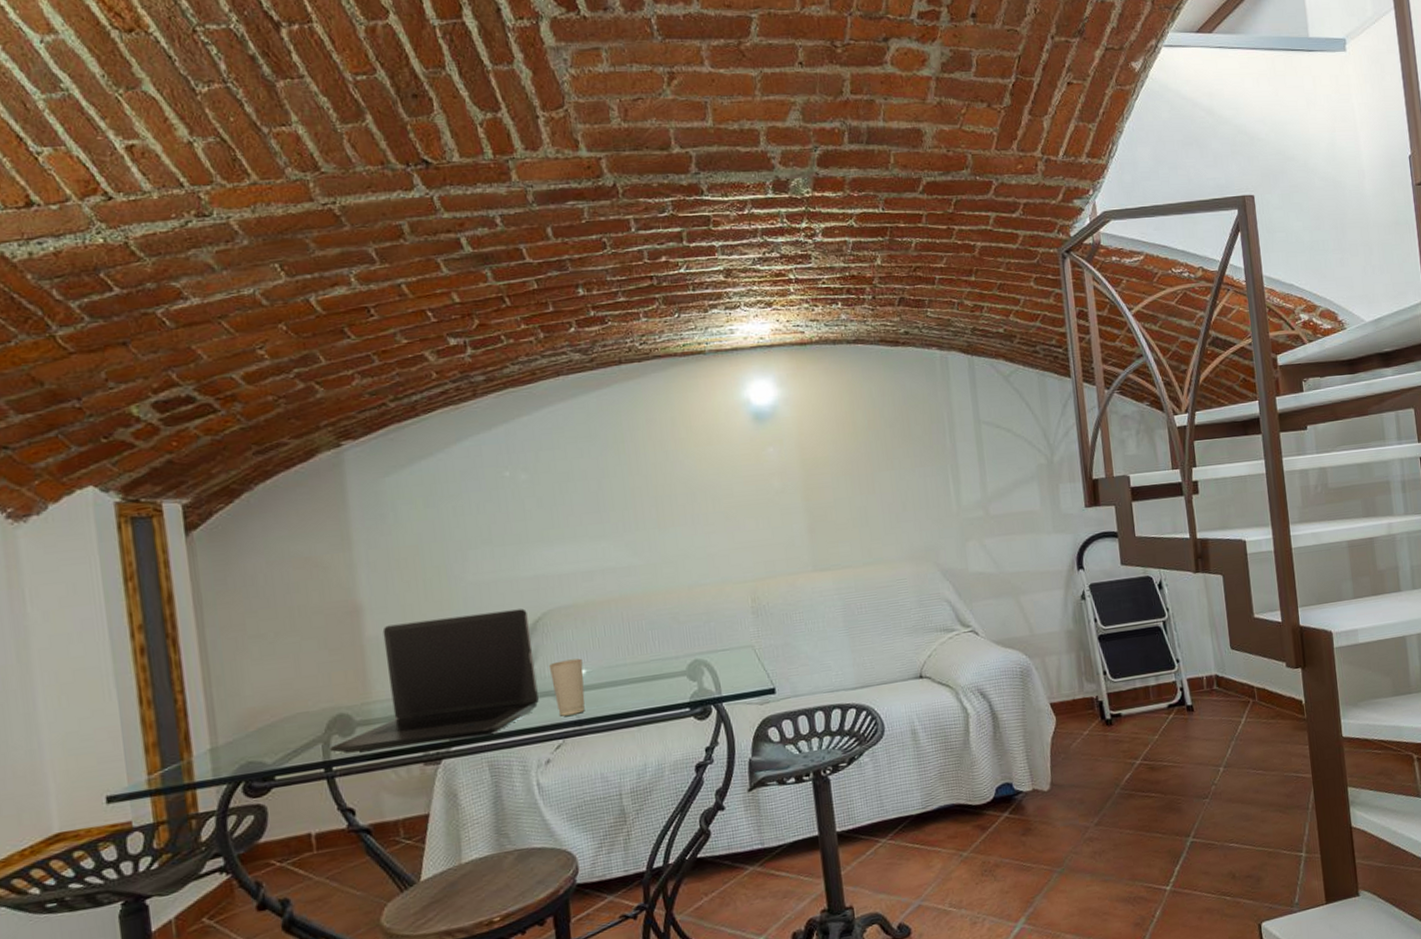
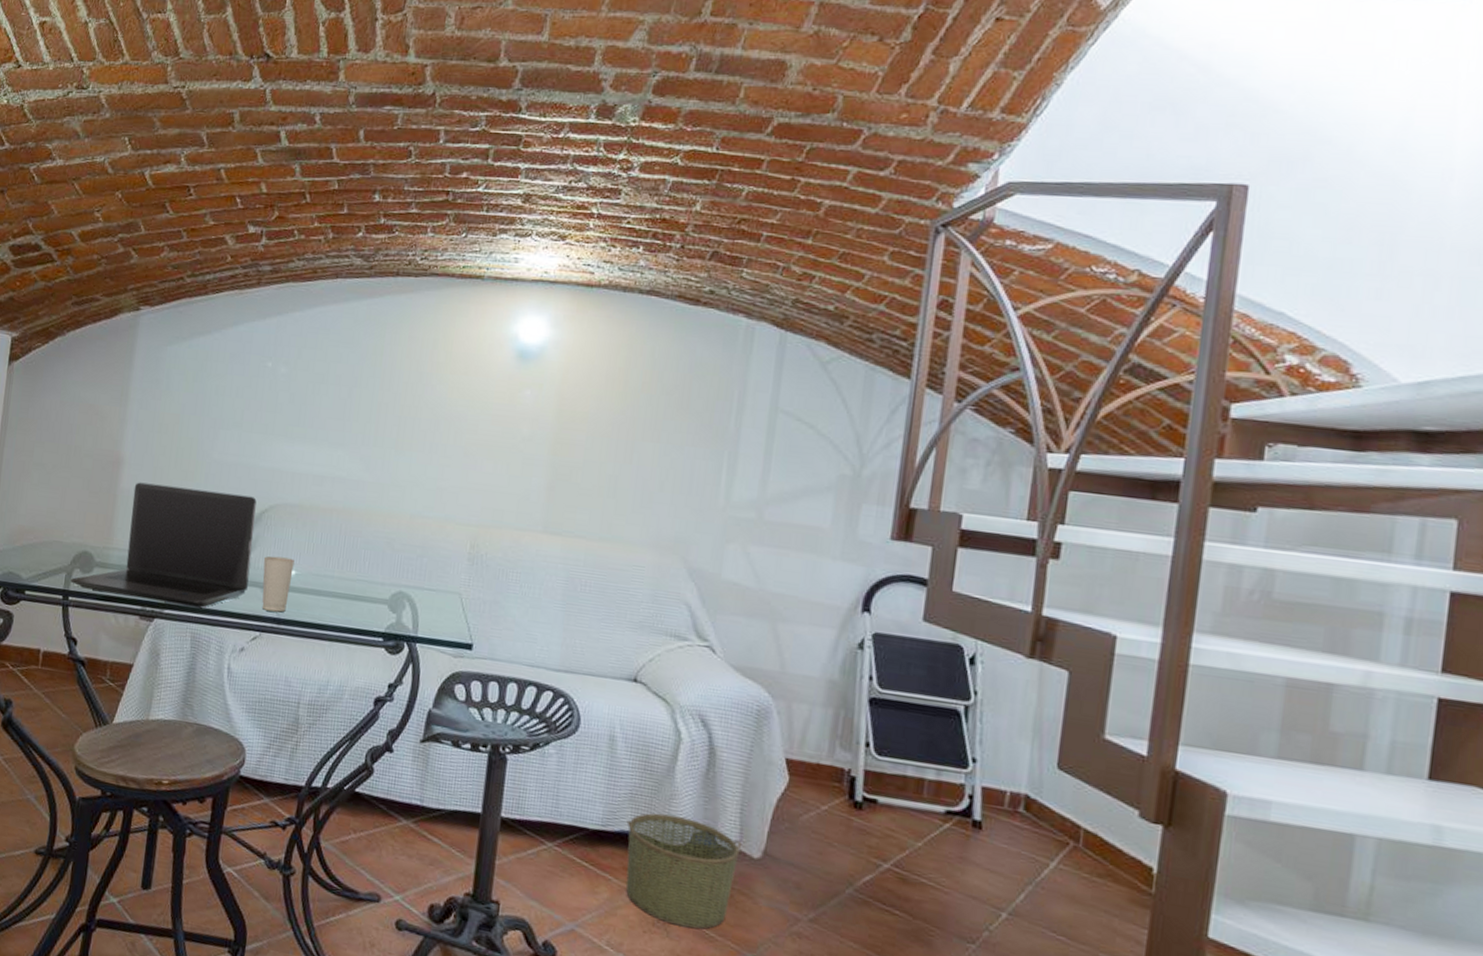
basket: none [941,777,1035,870] -> present [626,813,741,929]

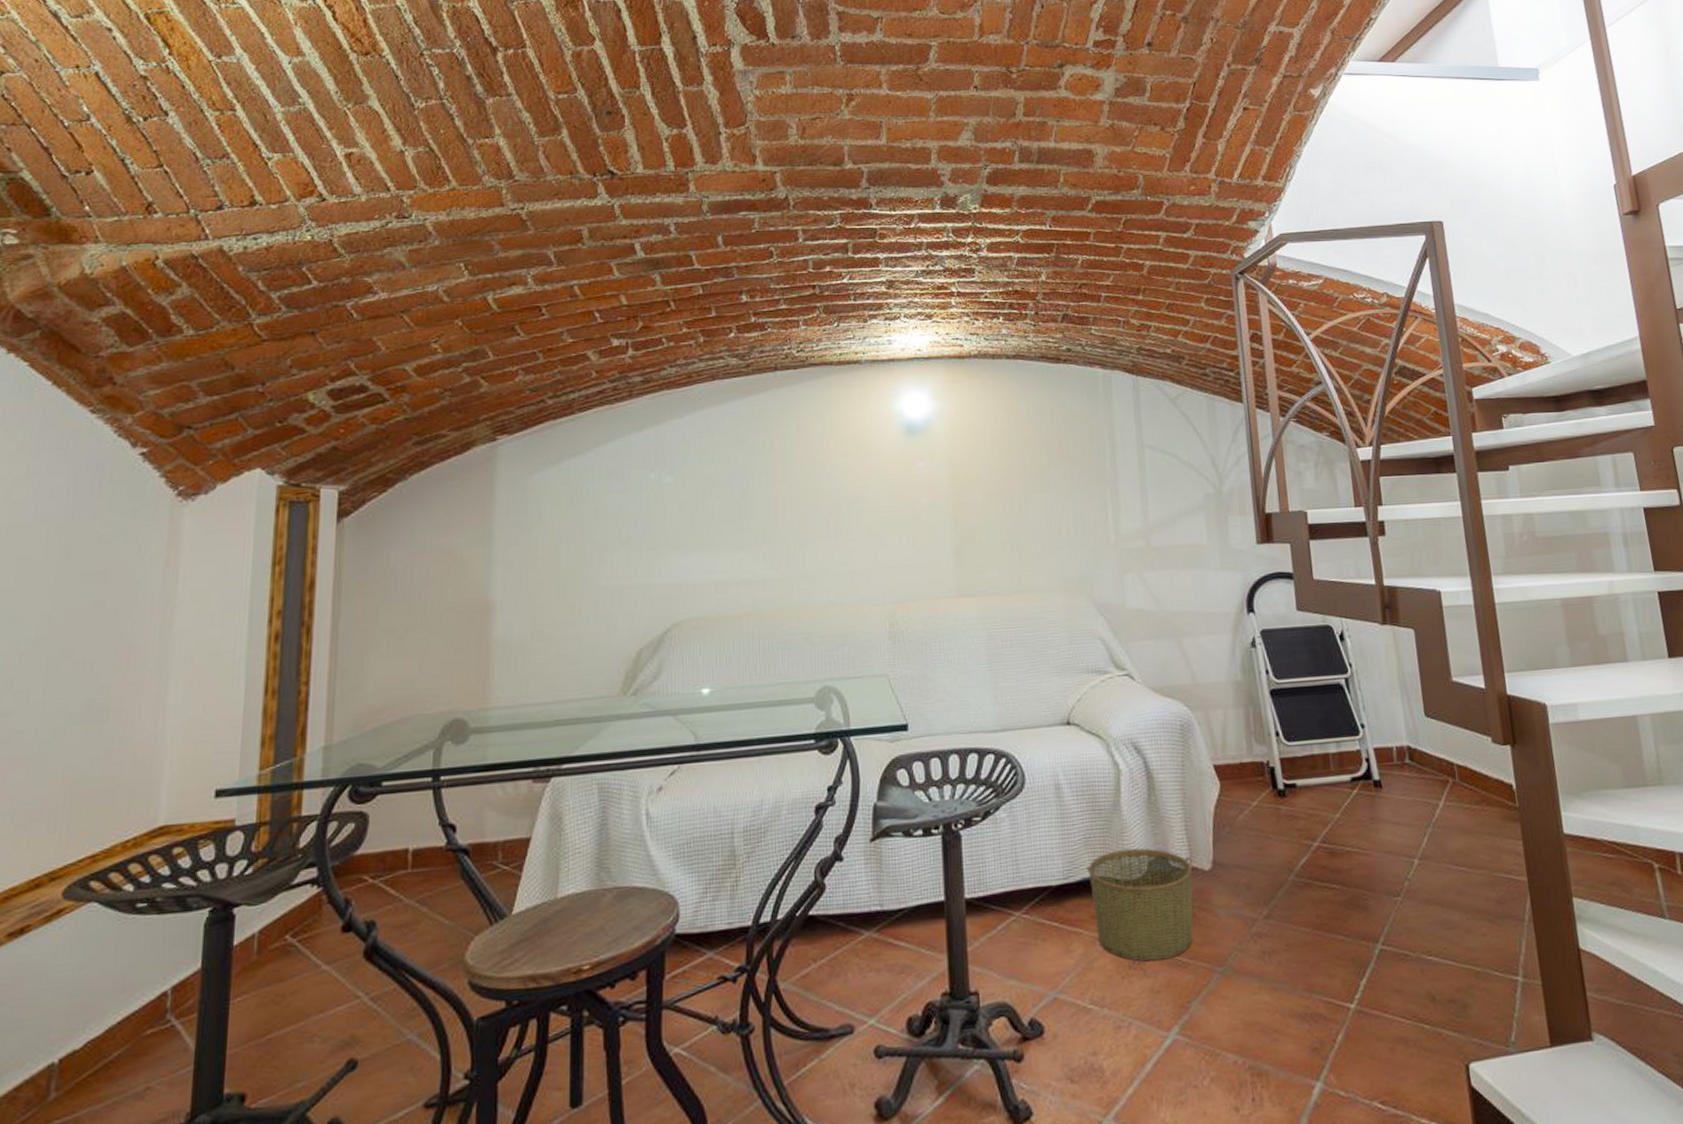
laptop computer: present [71,482,257,608] -> none [441,618,658,763]
cup: present [262,555,295,613] -> none [672,676,707,739]

